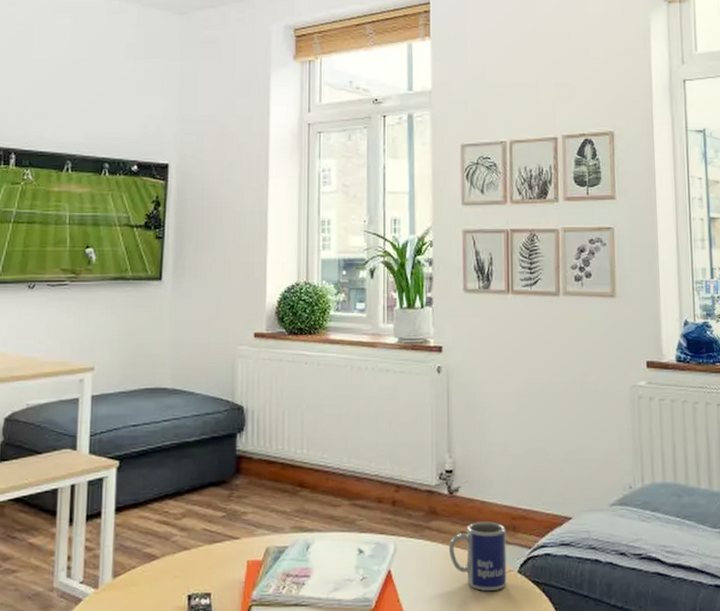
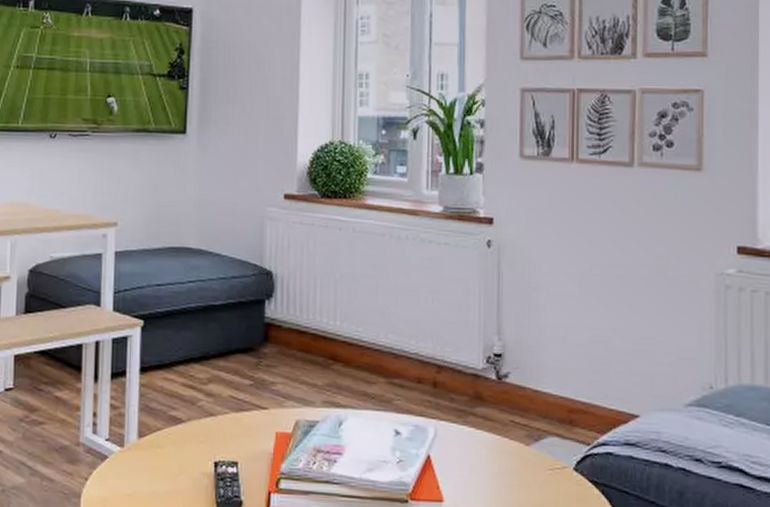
mug: present [448,521,507,591] -> none [495,412,561,487]

